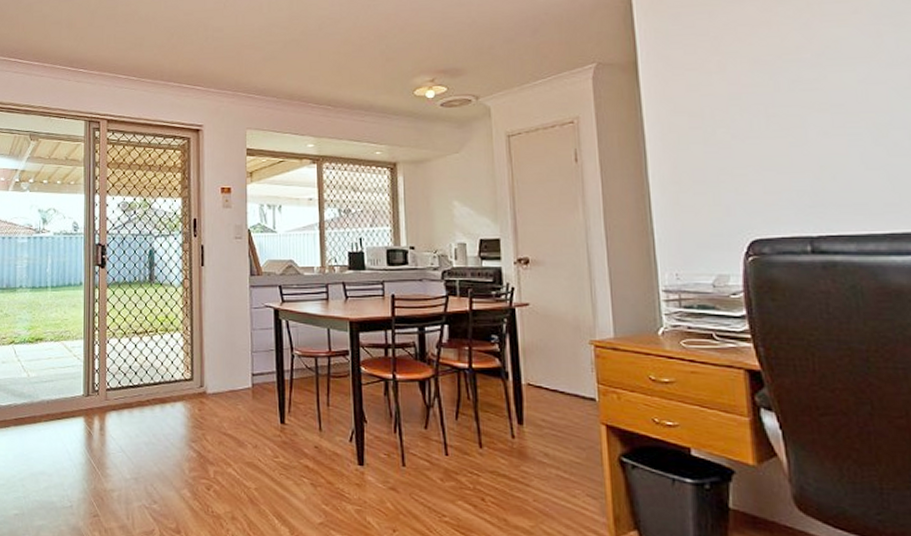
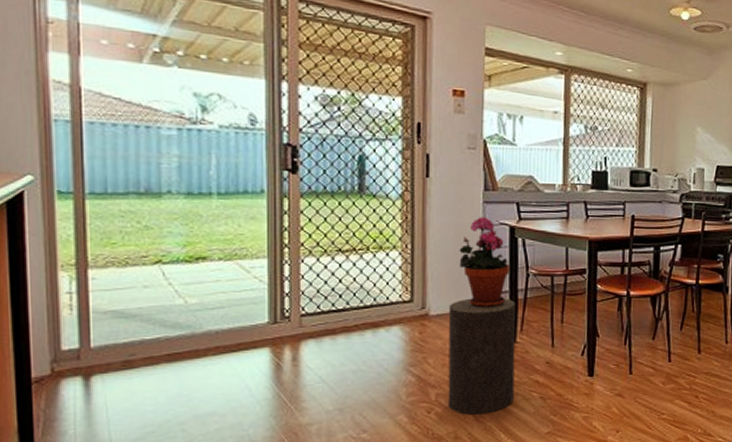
stool: none [223,378,285,497] -> present [448,298,516,415]
potted plant: none [230,300,277,388] -> present [459,217,511,308]

